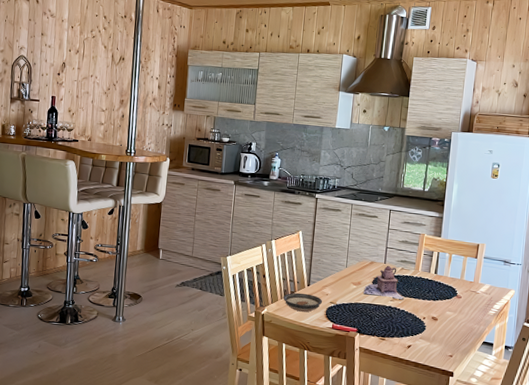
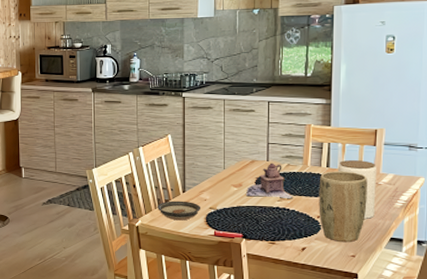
plant pot: none [425,277,468,344] -> present [319,171,367,243]
jar: none [443,269,476,323] -> present [337,160,376,219]

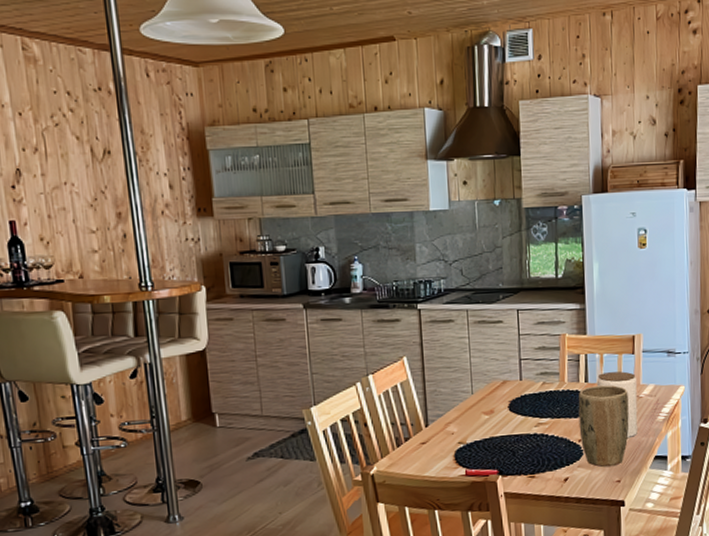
saucer: present [158,200,201,221] -> none [396,437,449,462]
teapot: present [246,163,293,198] -> none [499,382,551,425]

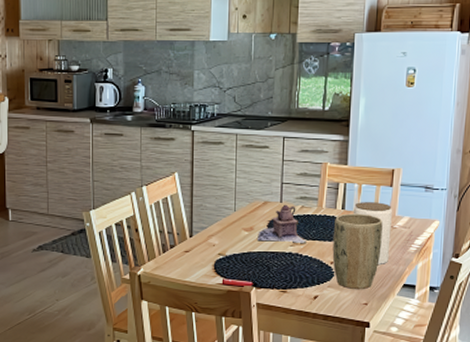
teapot: none [499,382,551,425] -> present [257,204,306,243]

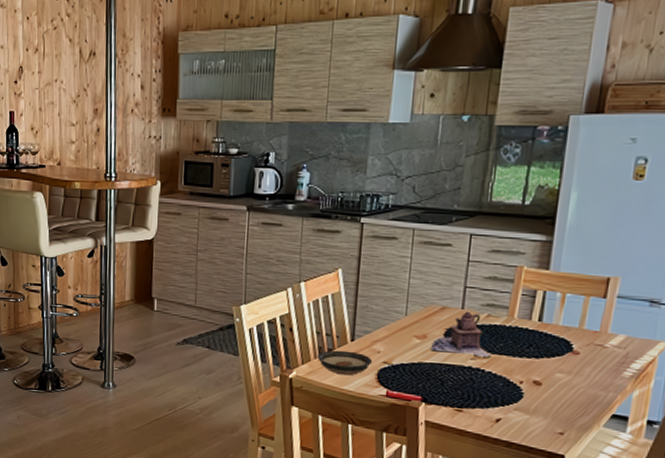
saucer: none [162,246,210,268] -> present [318,350,373,376]
plant pot: present [332,213,383,290] -> none [522,326,591,417]
jar: present [353,202,392,264] -> none [552,314,604,389]

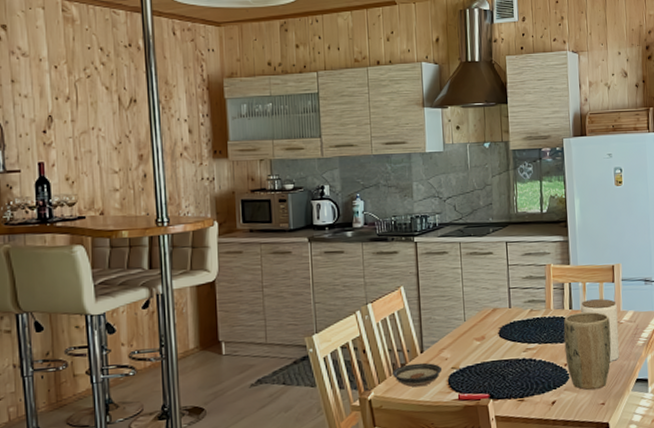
teapot: present [431,311,491,357] -> none [490,309,539,350]
plant pot: none [522,326,591,417] -> present [563,311,612,390]
jar: none [552,314,604,389] -> present [580,299,619,361]

